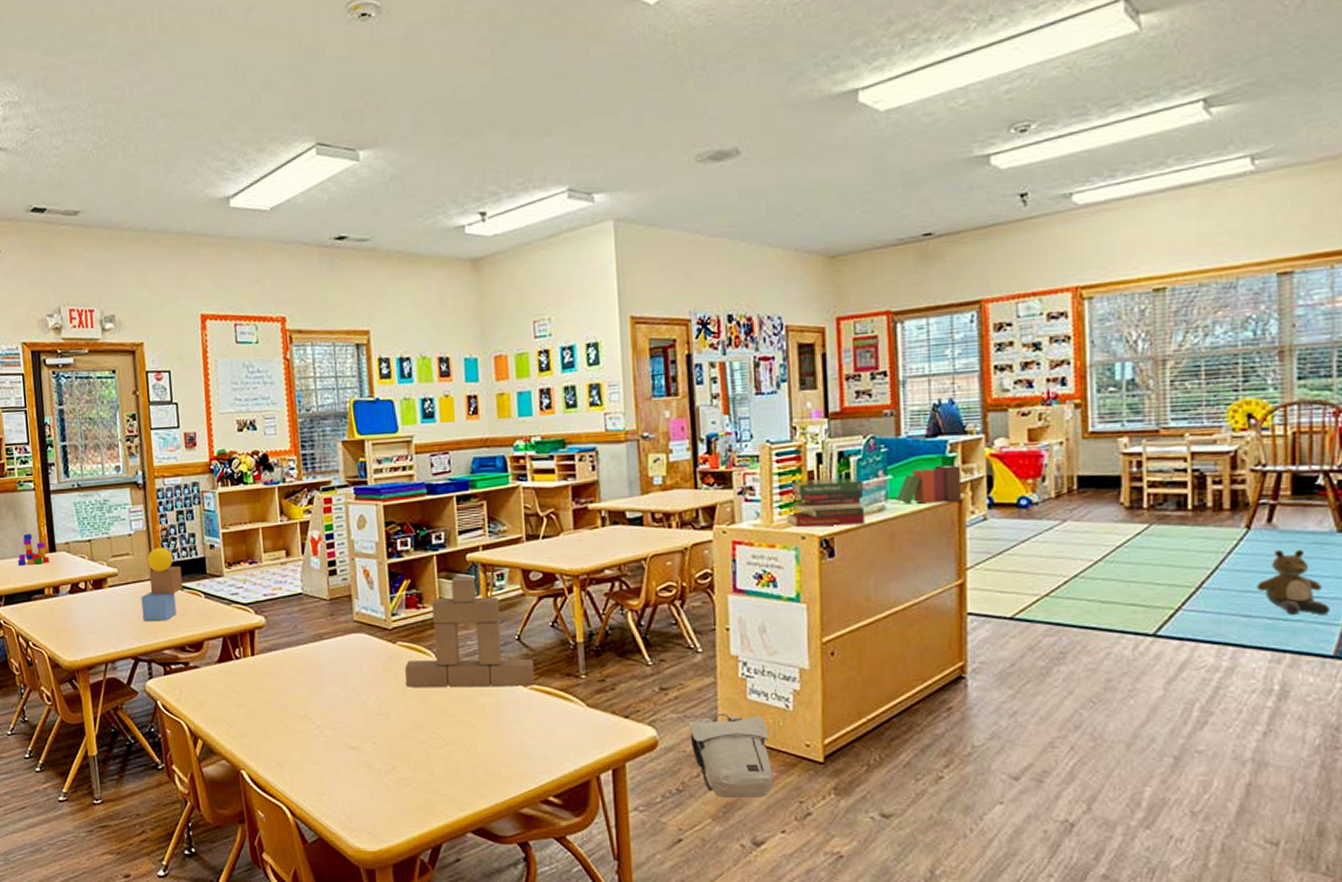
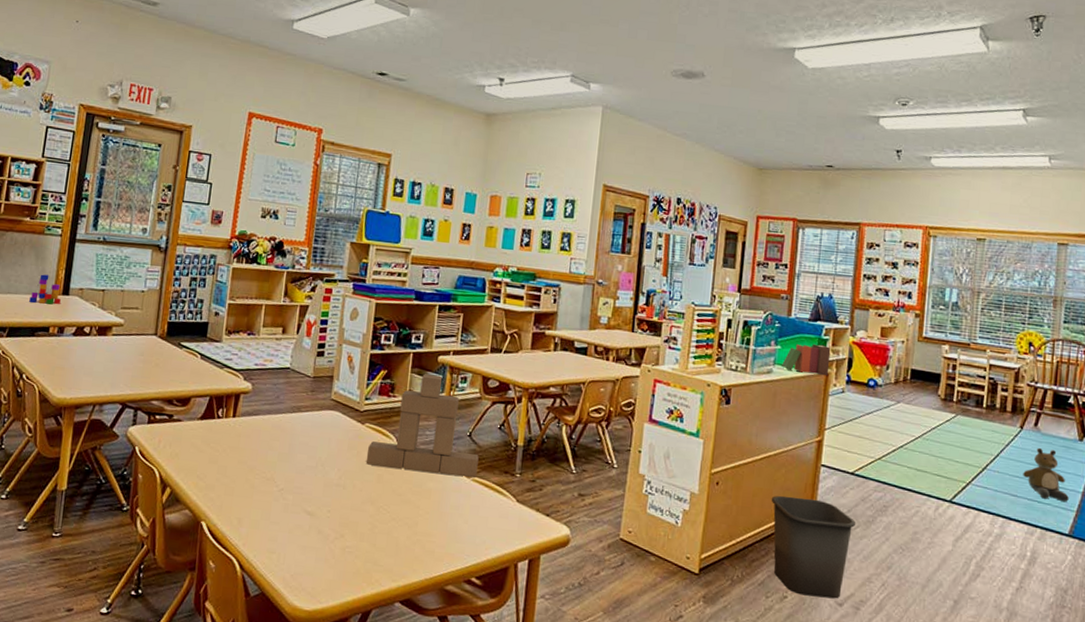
toy blocks: present [141,547,183,622] -> none [138,306,185,374]
backpack: present [688,714,773,799] -> none [596,522,659,598]
books: present [787,478,866,528] -> none [698,339,759,382]
waste bin: none [905,656,1023,773] -> present [771,495,855,599]

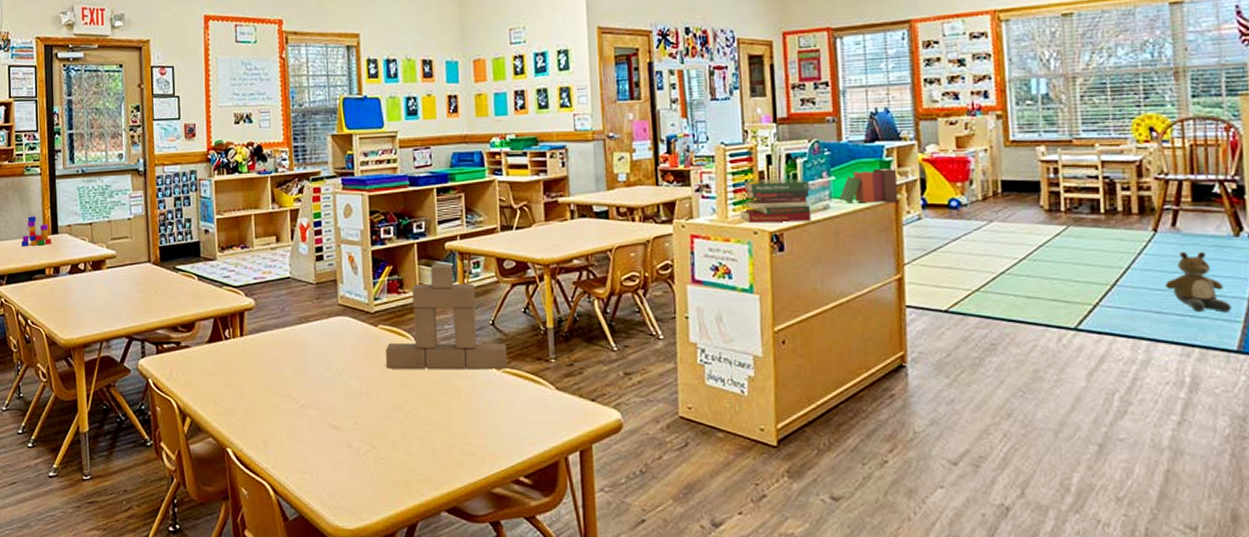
books: none [698,339,759,382] -> present [740,178,812,224]
waste bin: present [771,495,855,599] -> none [850,346,959,458]

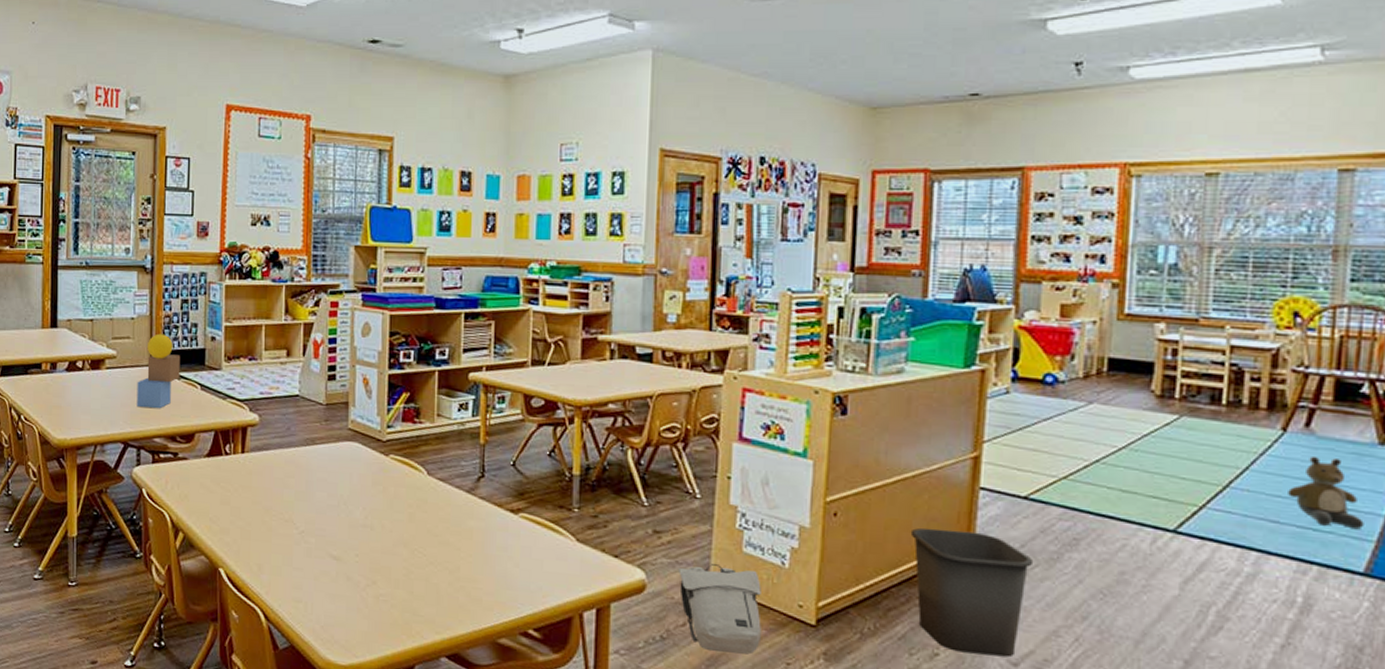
toy blocks: present [21,216,51,247] -> none [18,307,50,339]
toy blocks: none [137,231,178,302] -> present [137,333,181,408]
toy blocks: present [385,263,508,370] -> none [394,394,527,515]
backpack: none [650,399,730,481] -> present [679,564,761,655]
books: present [740,178,812,224] -> none [801,333,884,386]
books: present [839,168,899,204] -> none [917,332,987,373]
waste bin: none [850,346,959,458] -> present [910,527,1032,657]

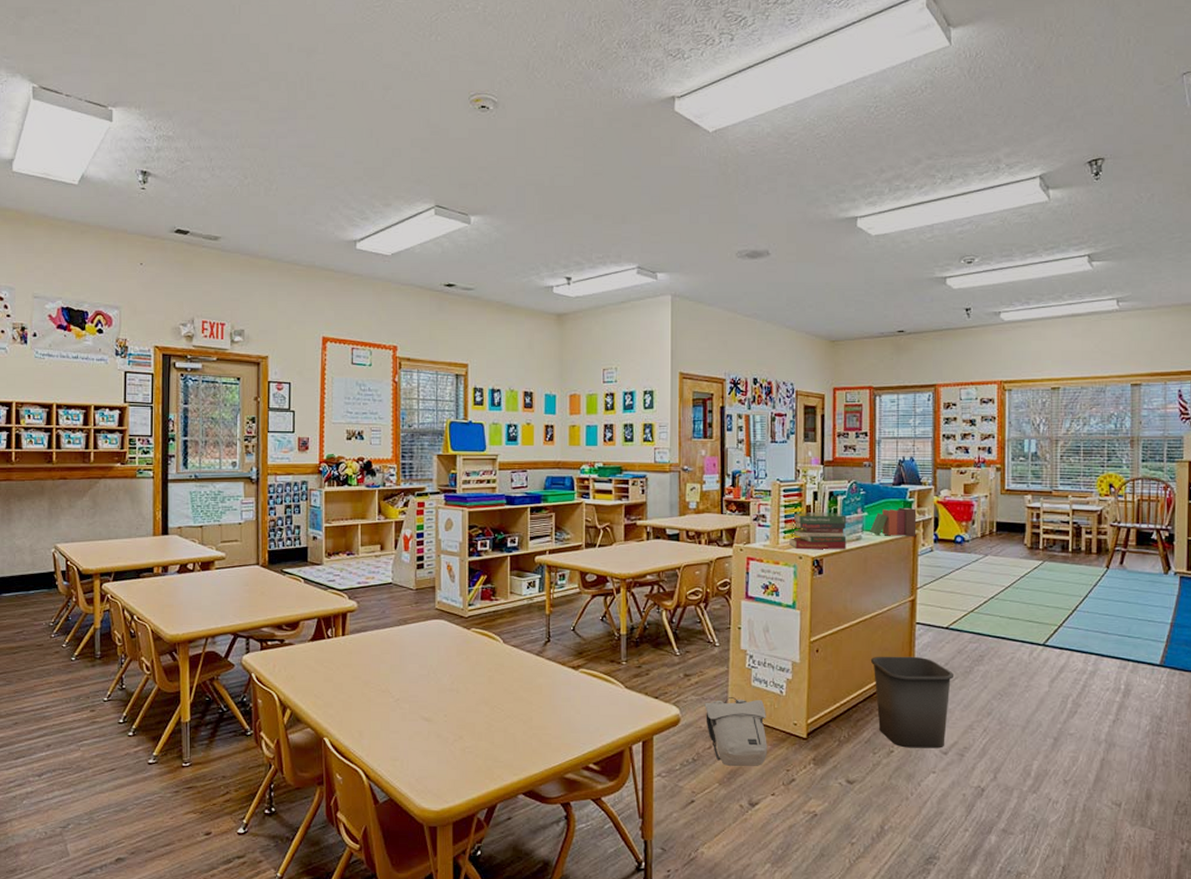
toy blocks: present [137,333,181,408] -> none [245,536,285,602]
books: none [801,333,884,386] -> present [789,512,847,550]
books: none [917,332,987,373] -> present [870,507,917,537]
bear: present [1288,455,1364,530] -> none [1112,584,1158,635]

